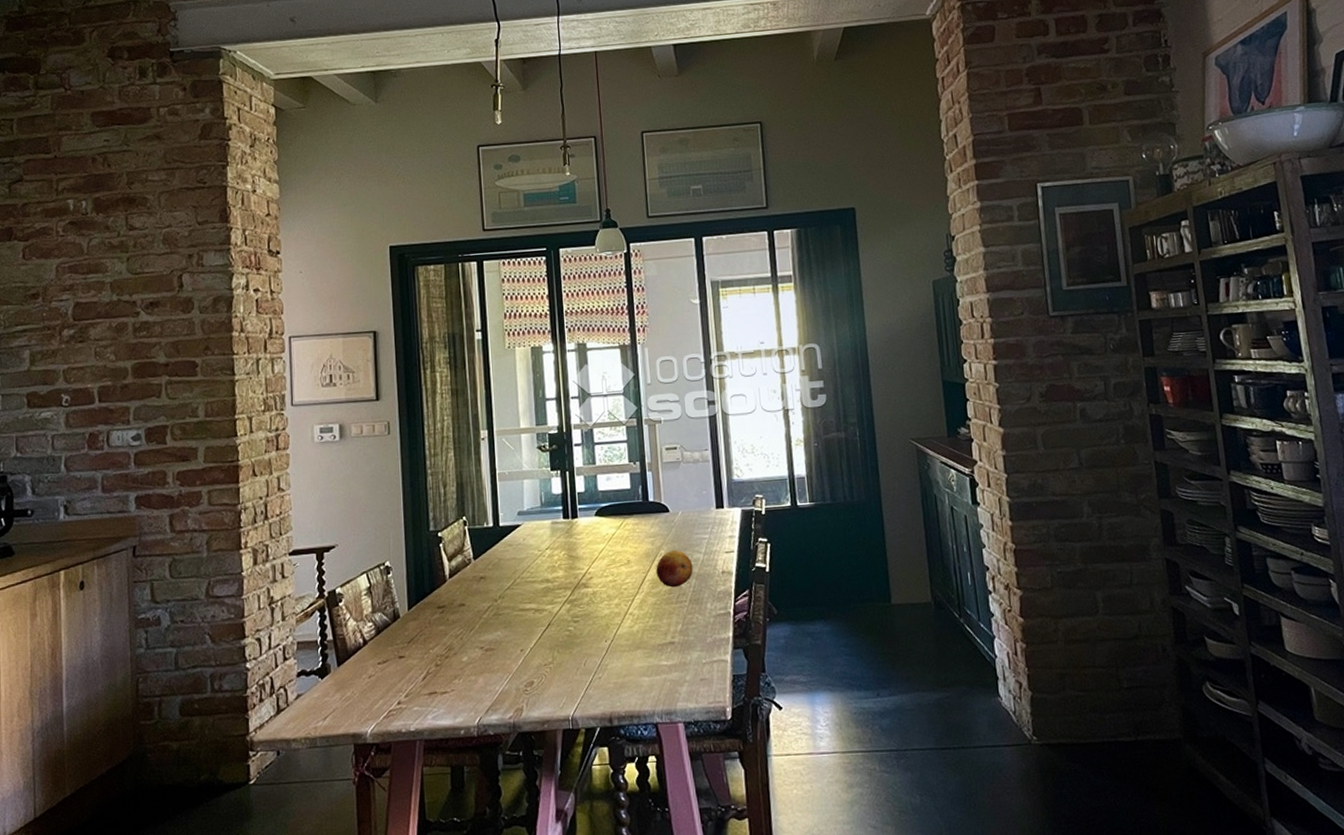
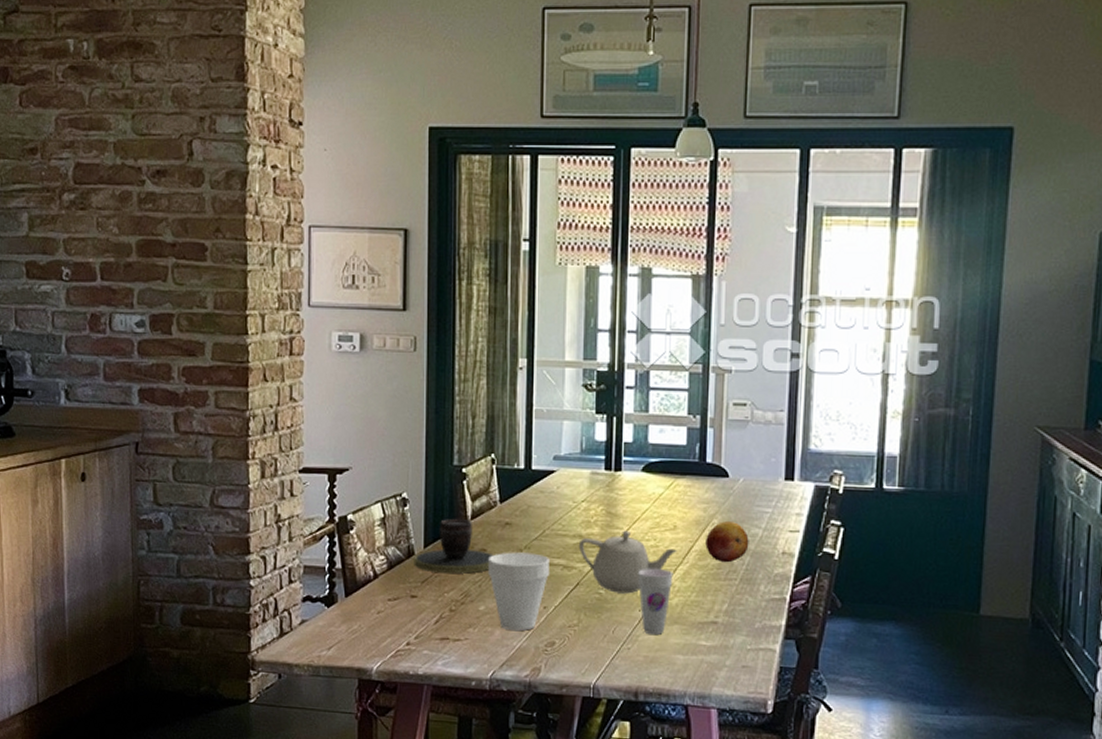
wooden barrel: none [399,578,472,632] -> present [414,518,494,574]
cup: none [467,601,524,676] -> present [487,552,550,631]
teapot: none [546,570,633,628] -> present [578,530,677,594]
cup: none [601,600,632,663] -> present [638,568,674,636]

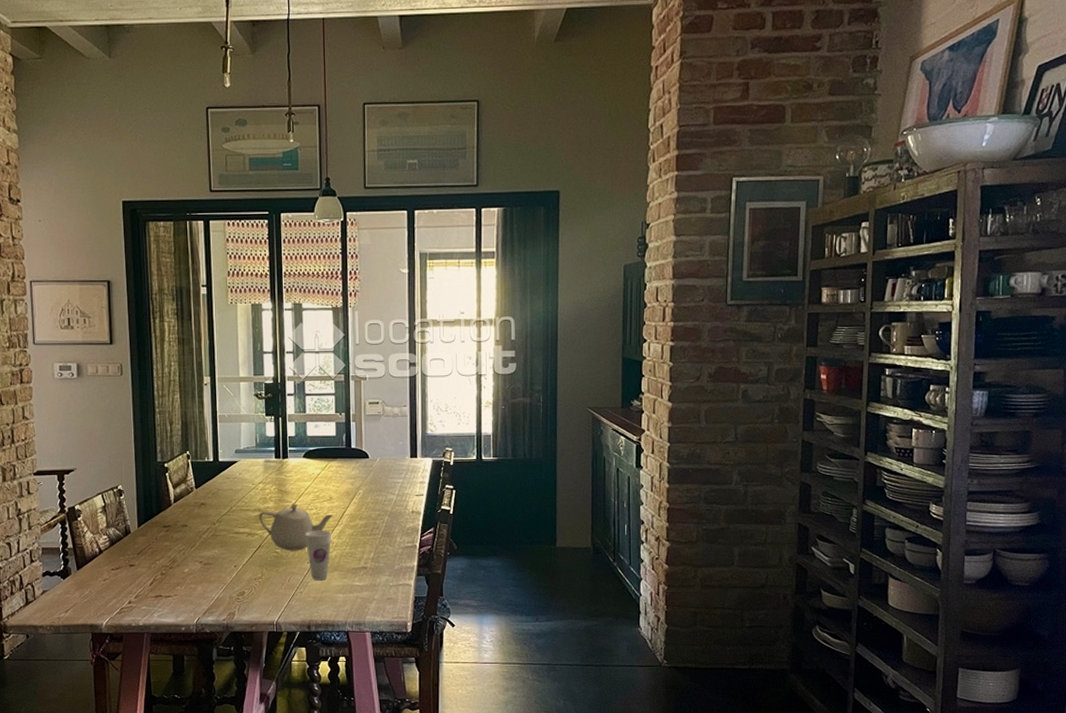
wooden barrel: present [414,518,494,574] -> none [130,502,194,545]
cup: present [487,552,550,631] -> none [189,525,238,585]
fruit: present [705,520,749,563] -> none [354,490,387,522]

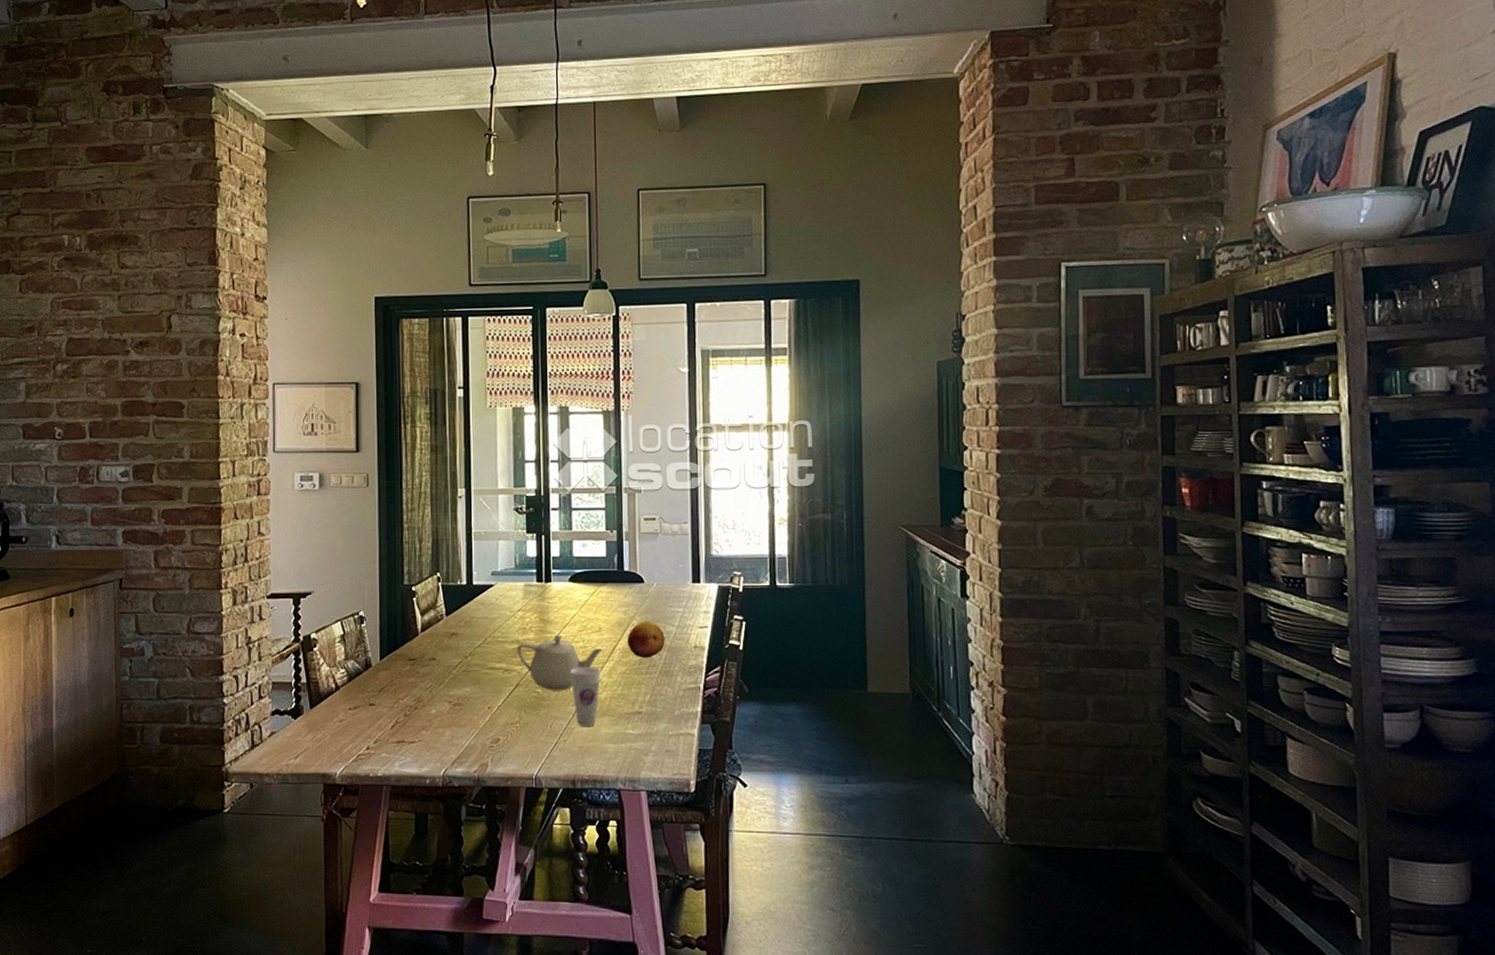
fruit: none [354,490,387,522] -> present [627,620,665,658]

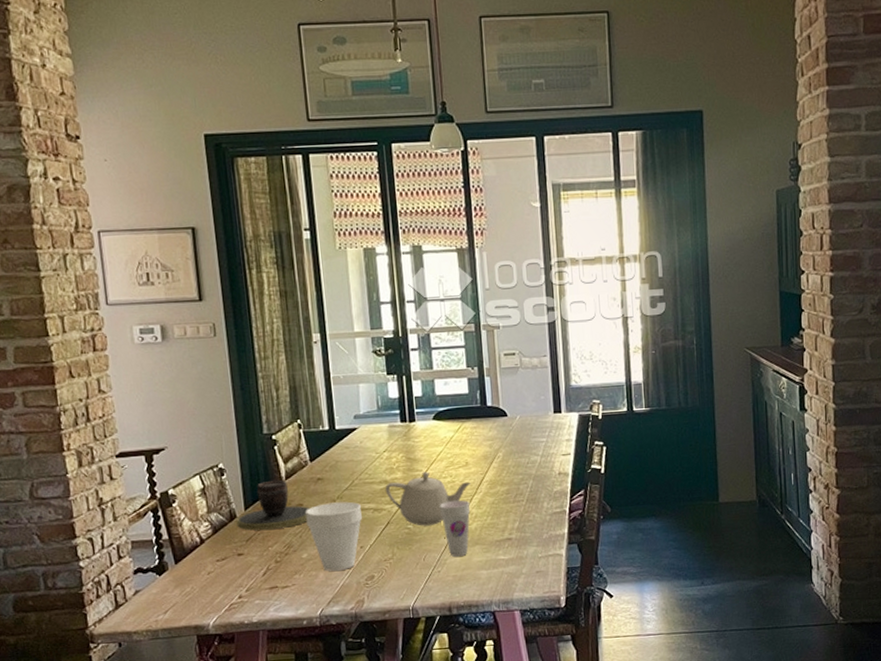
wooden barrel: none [371,631,443,681] -> present [236,479,311,531]
cup: none [437,659,493,730] -> present [306,501,363,571]
fruit: present [627,620,665,658] -> none [494,452,531,488]

